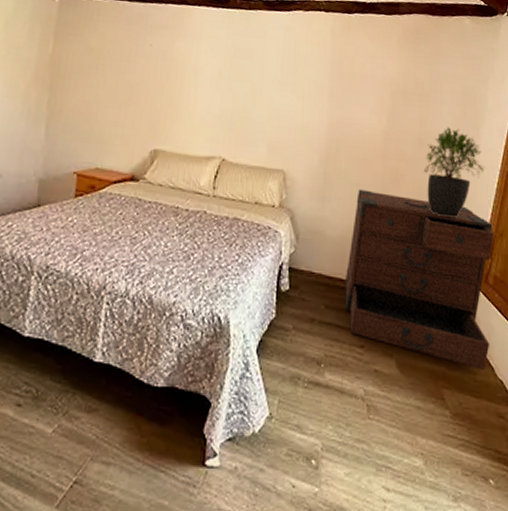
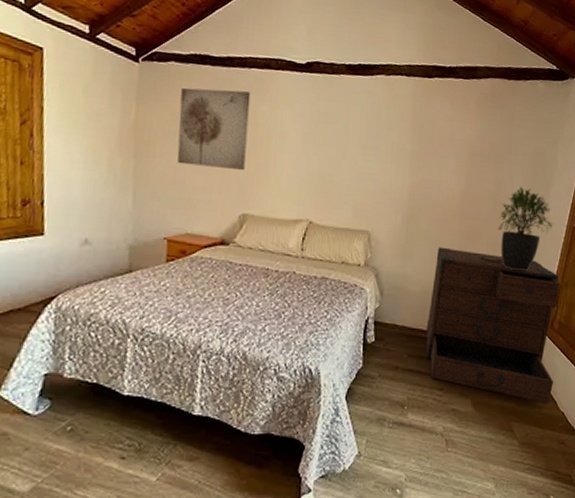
wall art: none [91,22,167,106] -> present [177,87,251,171]

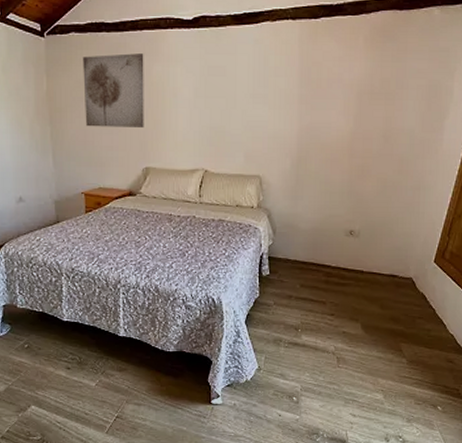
dresser: present [426,247,560,404] -> none [317,186,453,327]
potted plant: present [498,187,553,272] -> none [388,122,446,205]

